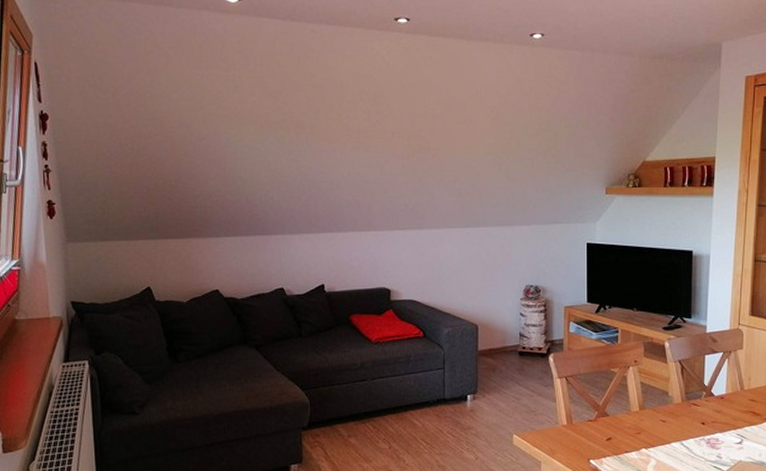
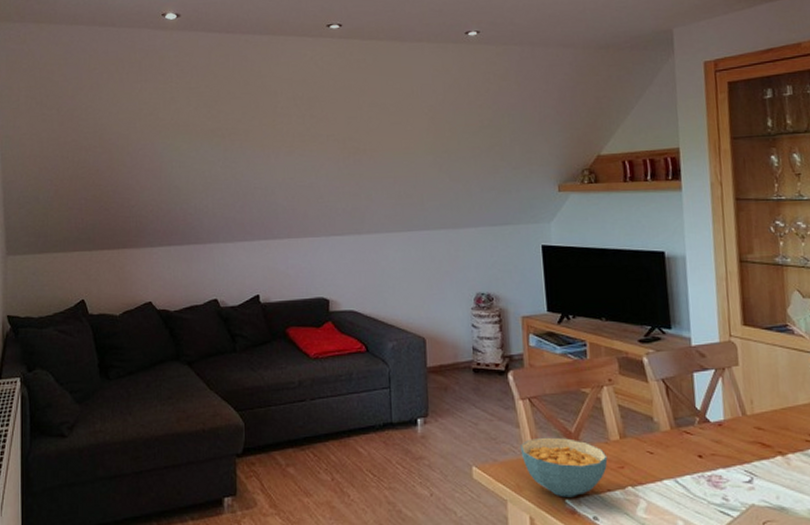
cereal bowl: none [555,409,628,459] -> present [520,437,608,498]

